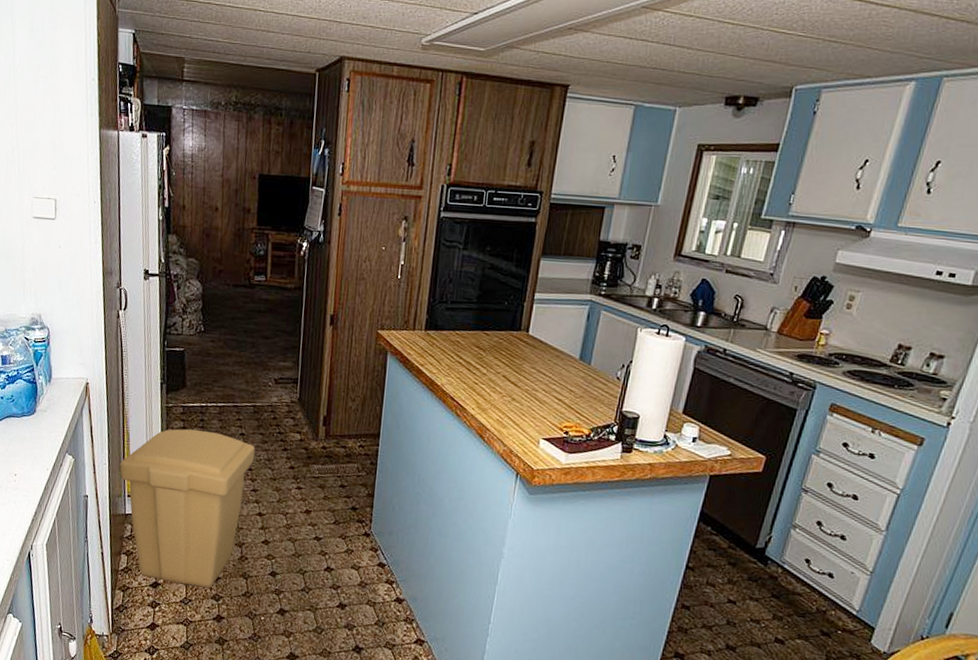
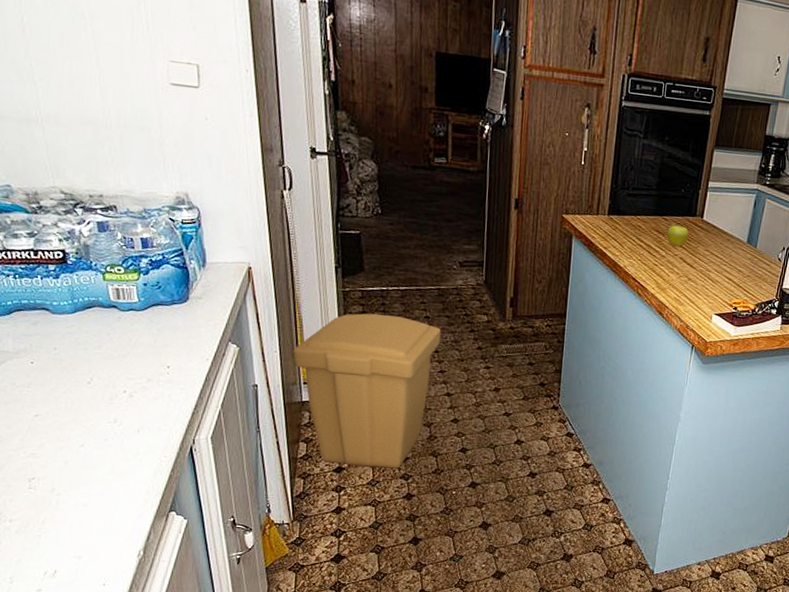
fruit: none [488,339,513,365] -> present [667,224,689,248]

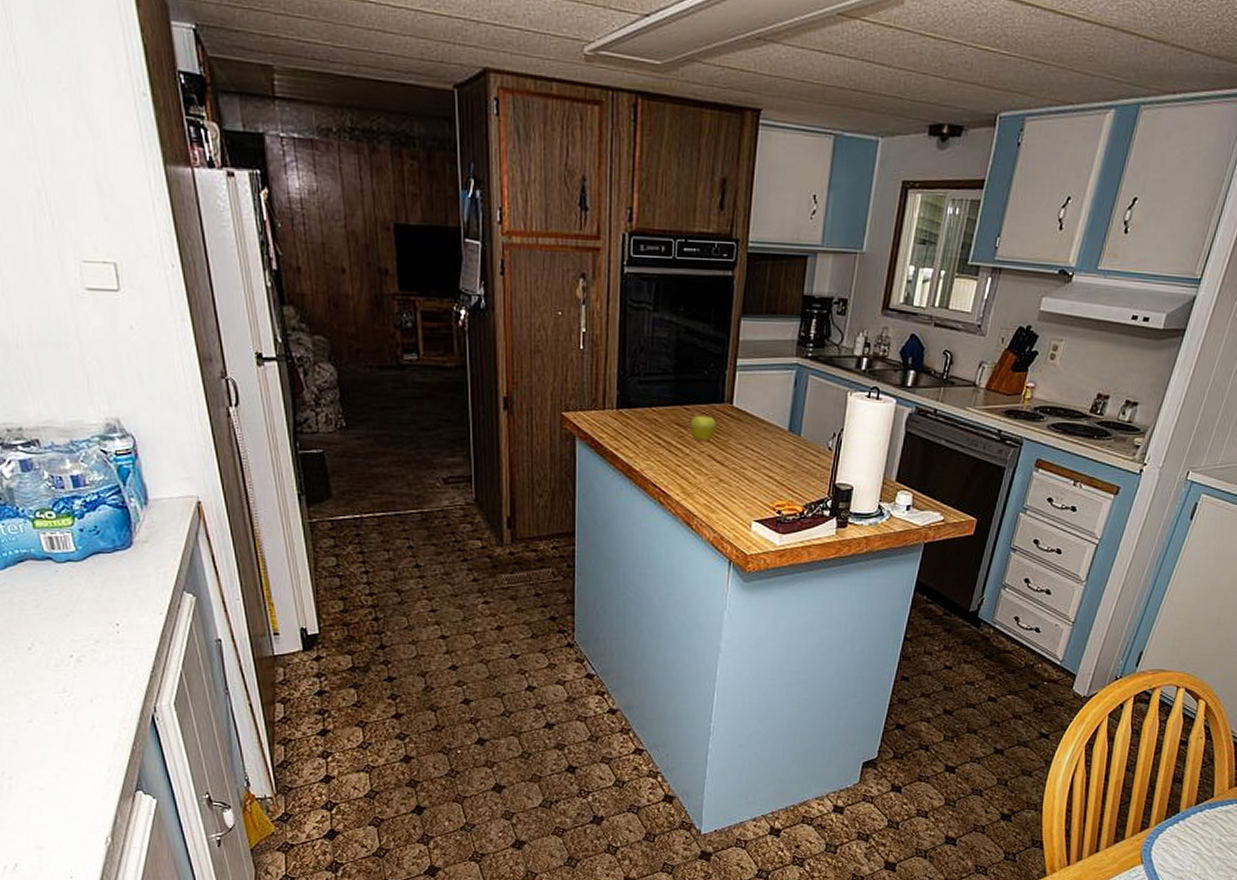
trash can: present [293,313,441,469] -> none [258,546,428,728]

